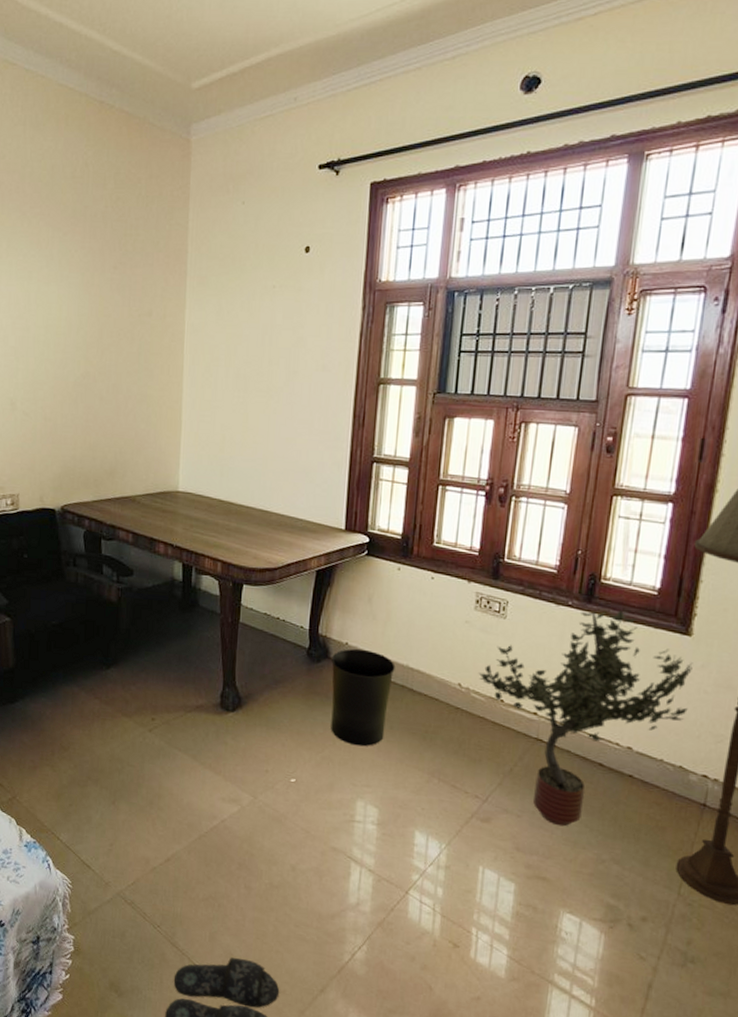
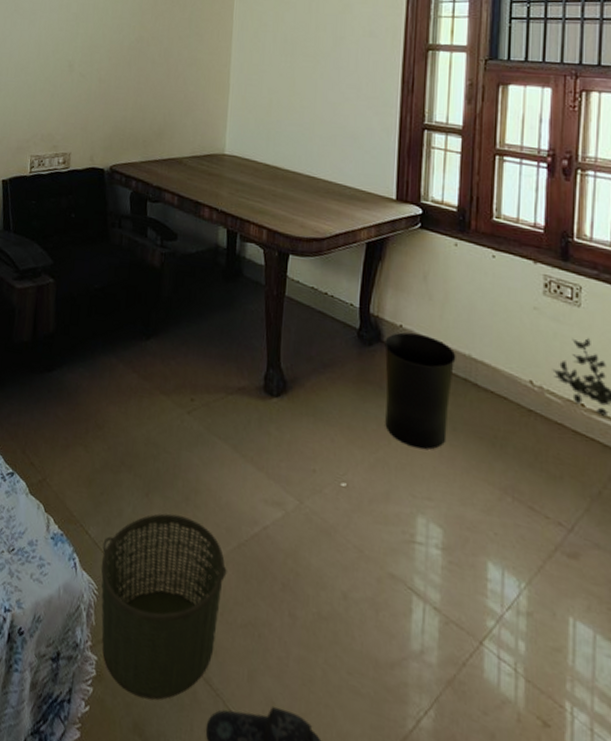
basket: none [73,816,189,964] -> present [100,513,227,700]

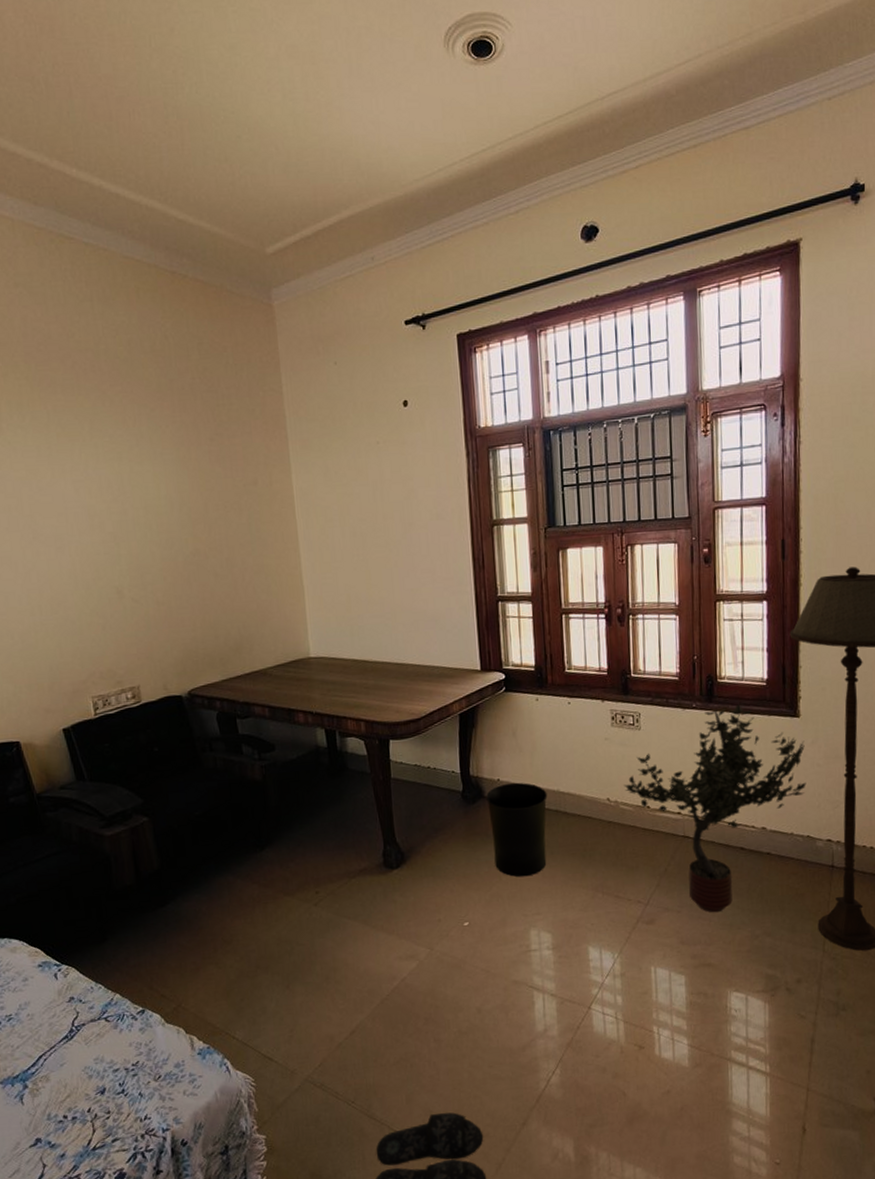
basket: present [100,513,227,700] -> none [252,993,375,1152]

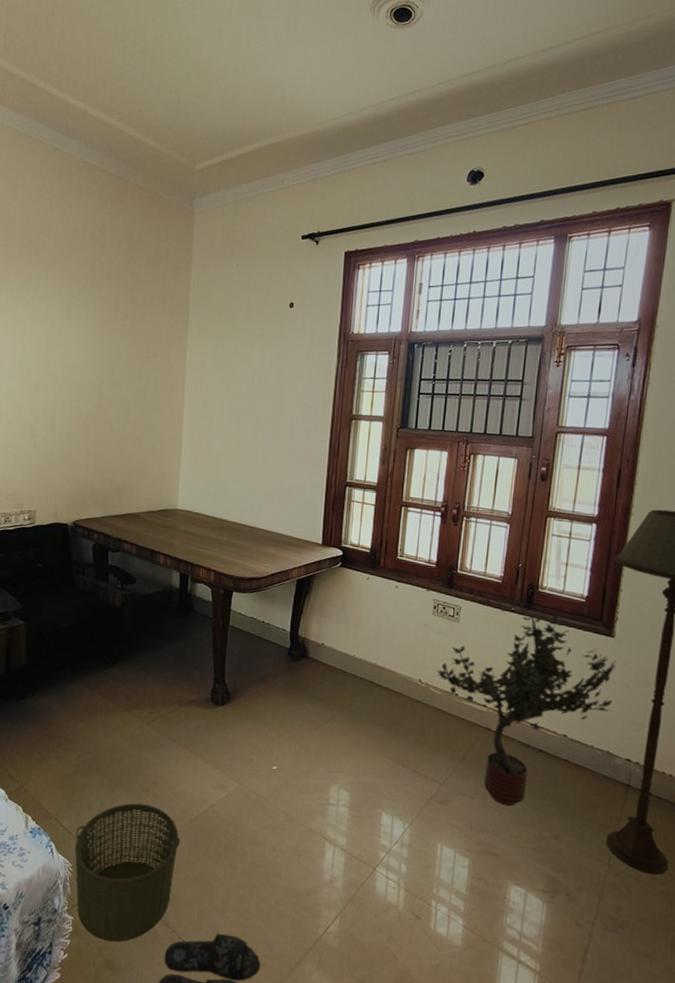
basket: none [252,993,375,1152] -> present [74,803,181,942]
waste bin: present [486,782,548,877] -> none [308,648,365,736]

